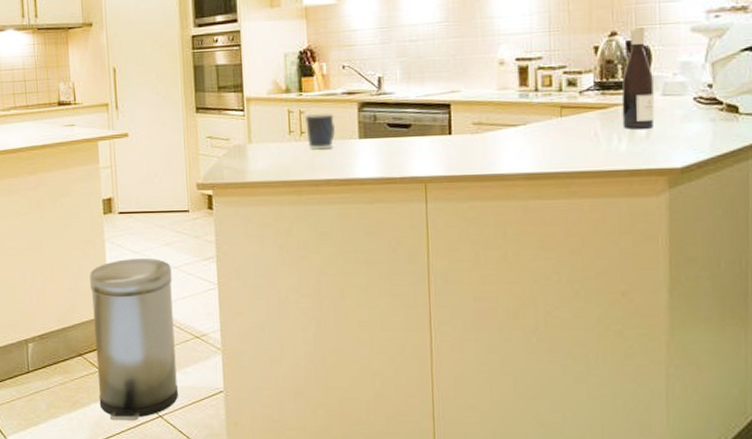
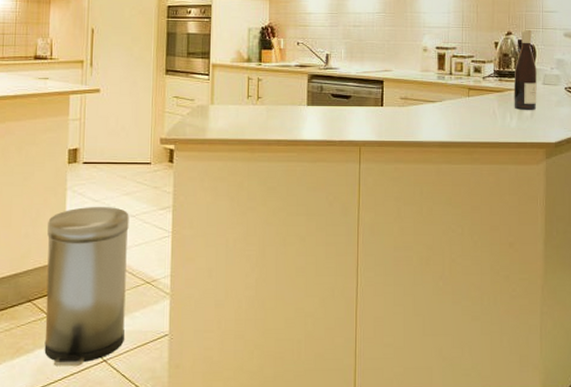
mug: present [305,114,336,150] -> none [262,82,288,113]

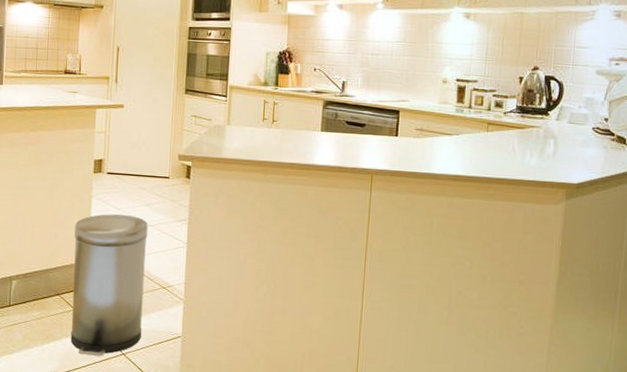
bottle: present [514,30,537,111] -> none [535,66,563,150]

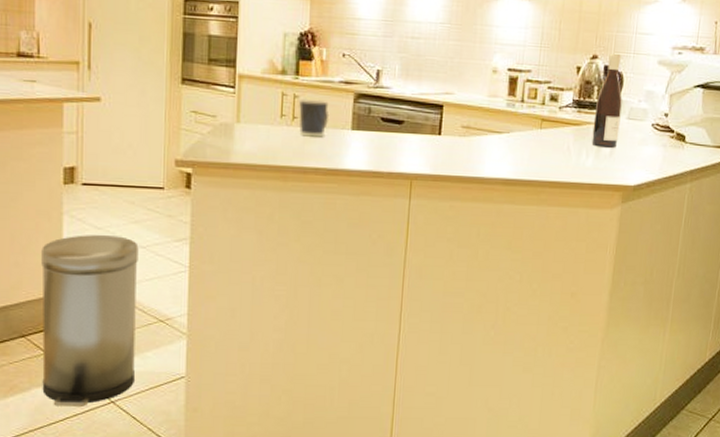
mug: none [277,106,303,137] -> present [299,100,330,137]
bottle: none [535,66,563,150] -> present [591,54,622,149]

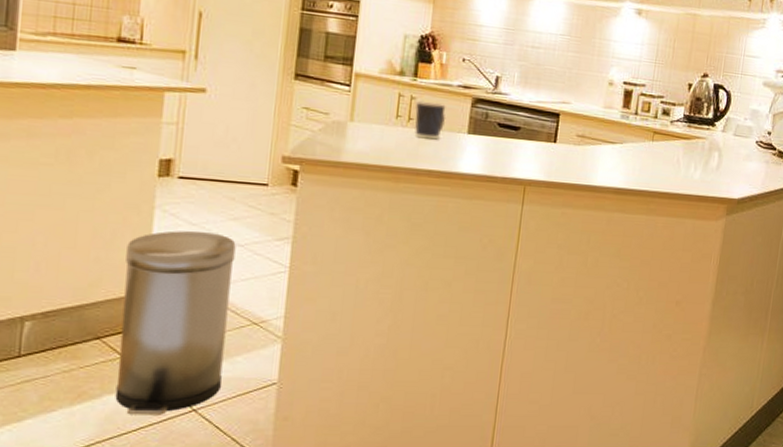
bottle: present [591,54,622,149] -> none [700,73,730,163]

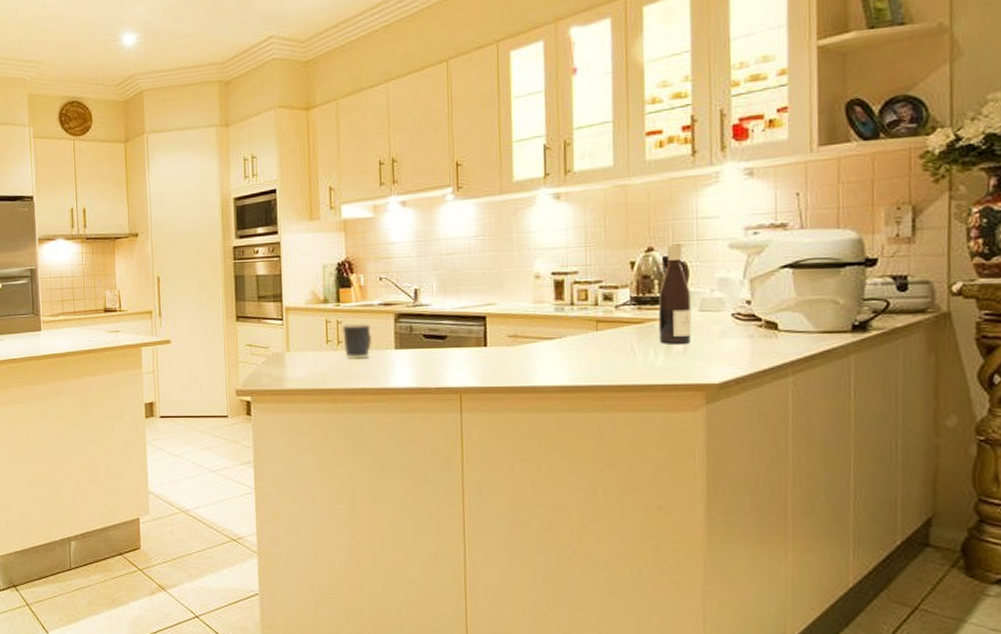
pedal bin: present [115,230,236,415] -> none [131,462,214,620]
bottle: none [700,73,730,163] -> present [658,243,692,346]

